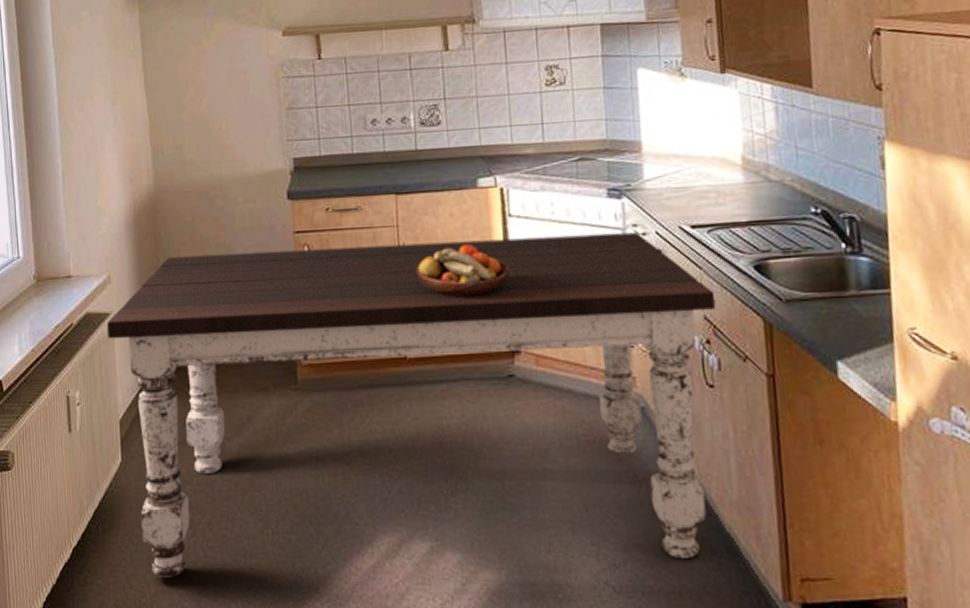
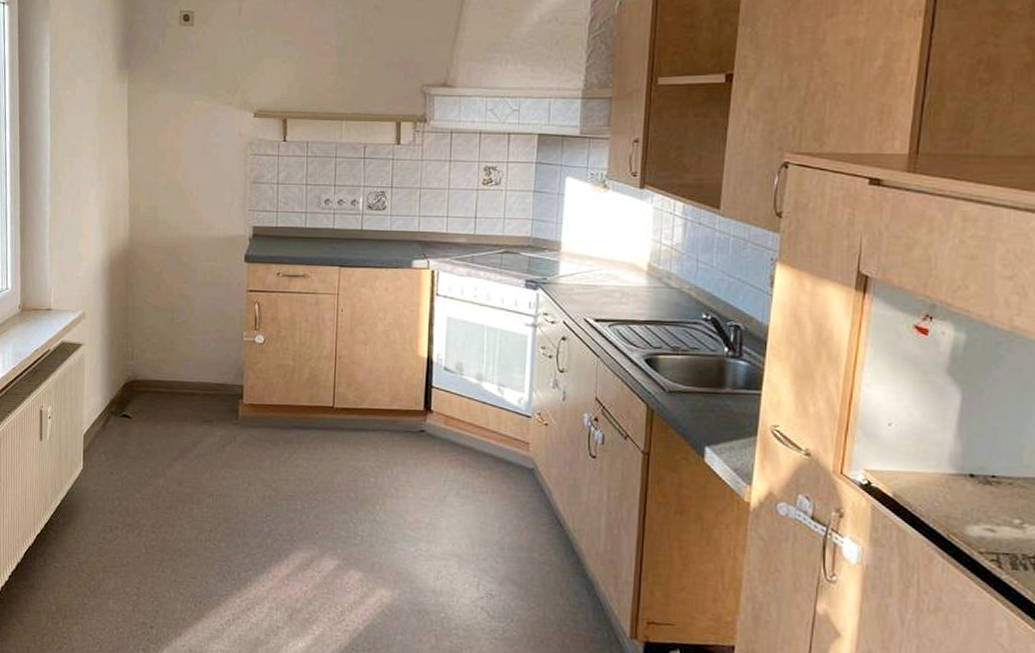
dining table: present [107,232,716,577] -> none [79,301,608,597]
fruit bowl: present [415,244,510,297] -> none [350,315,432,361]

